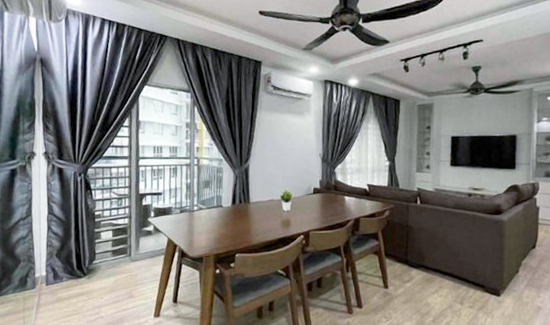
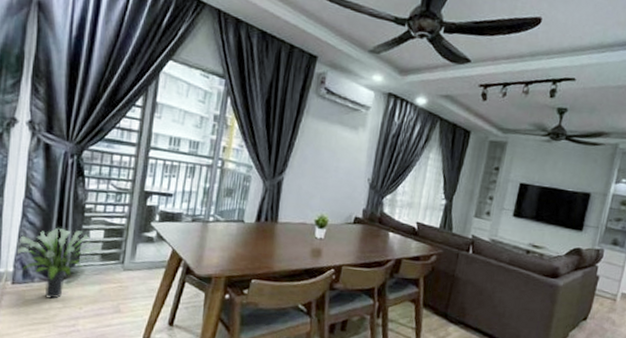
potted plant: none [46,234,111,293] -> present [16,228,101,299]

